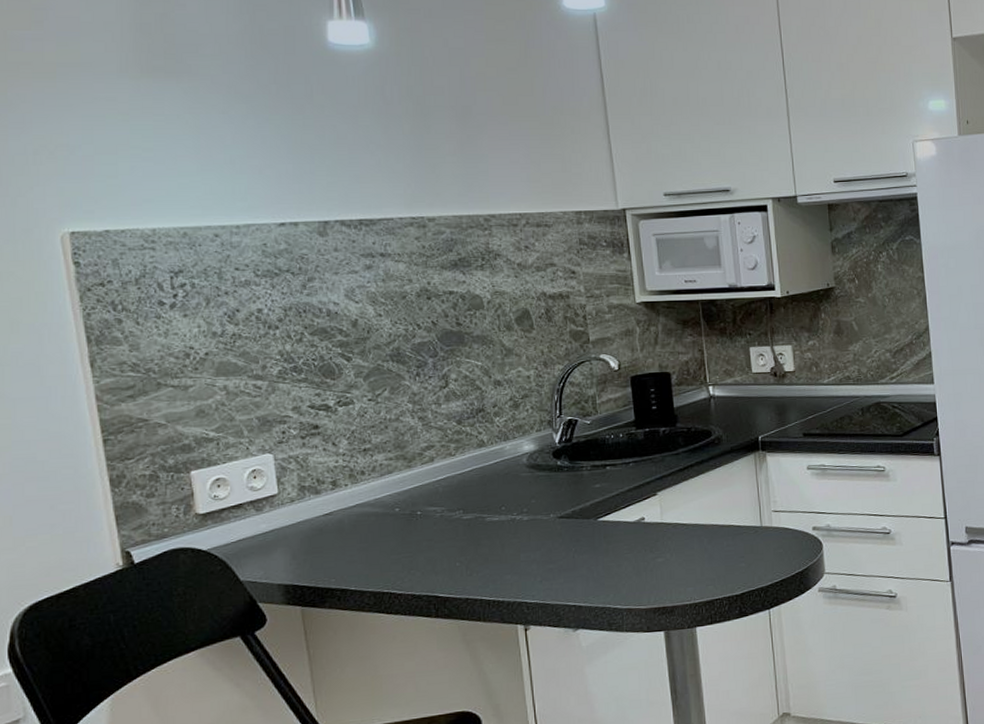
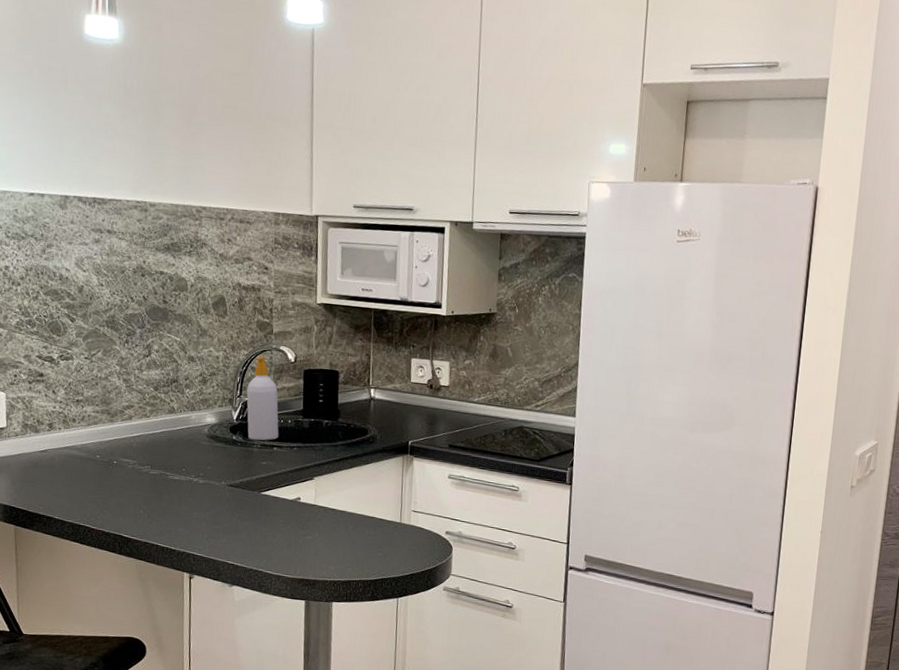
soap bottle: none [567,368,611,463] -> present [246,356,279,441]

